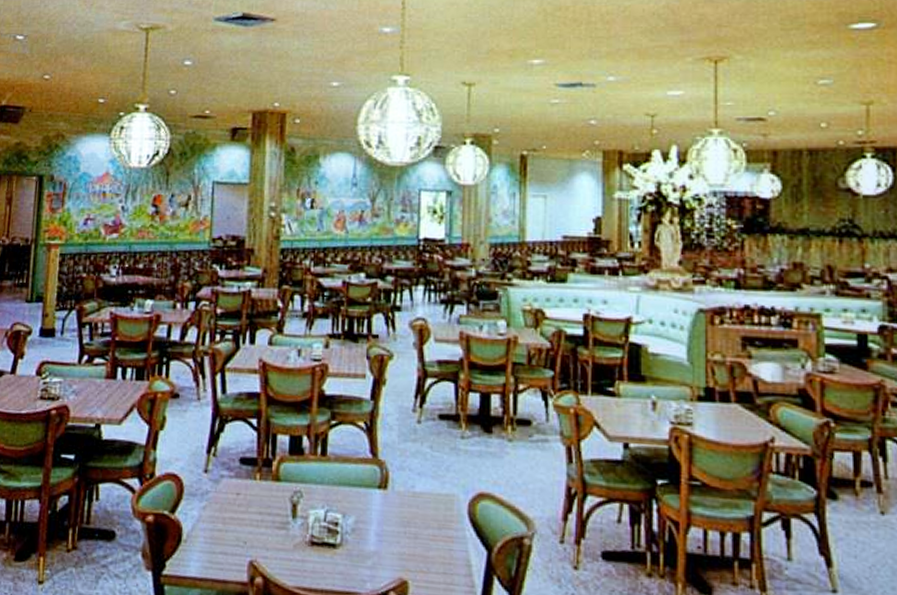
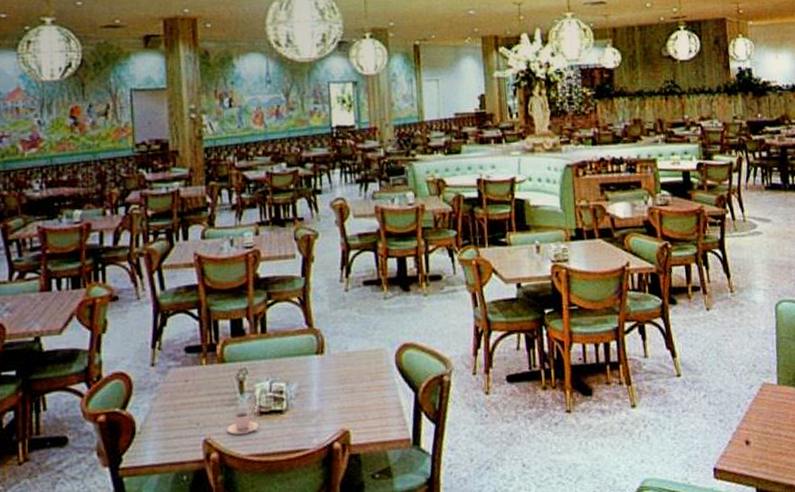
teacup: none [274,537,309,563] -> present [226,411,259,434]

